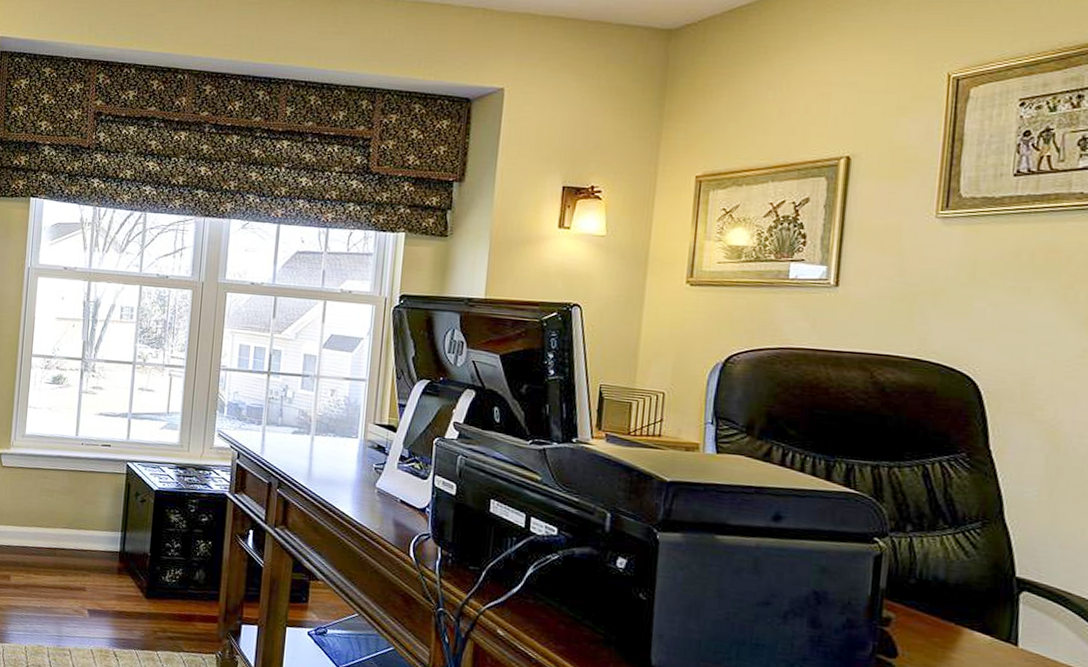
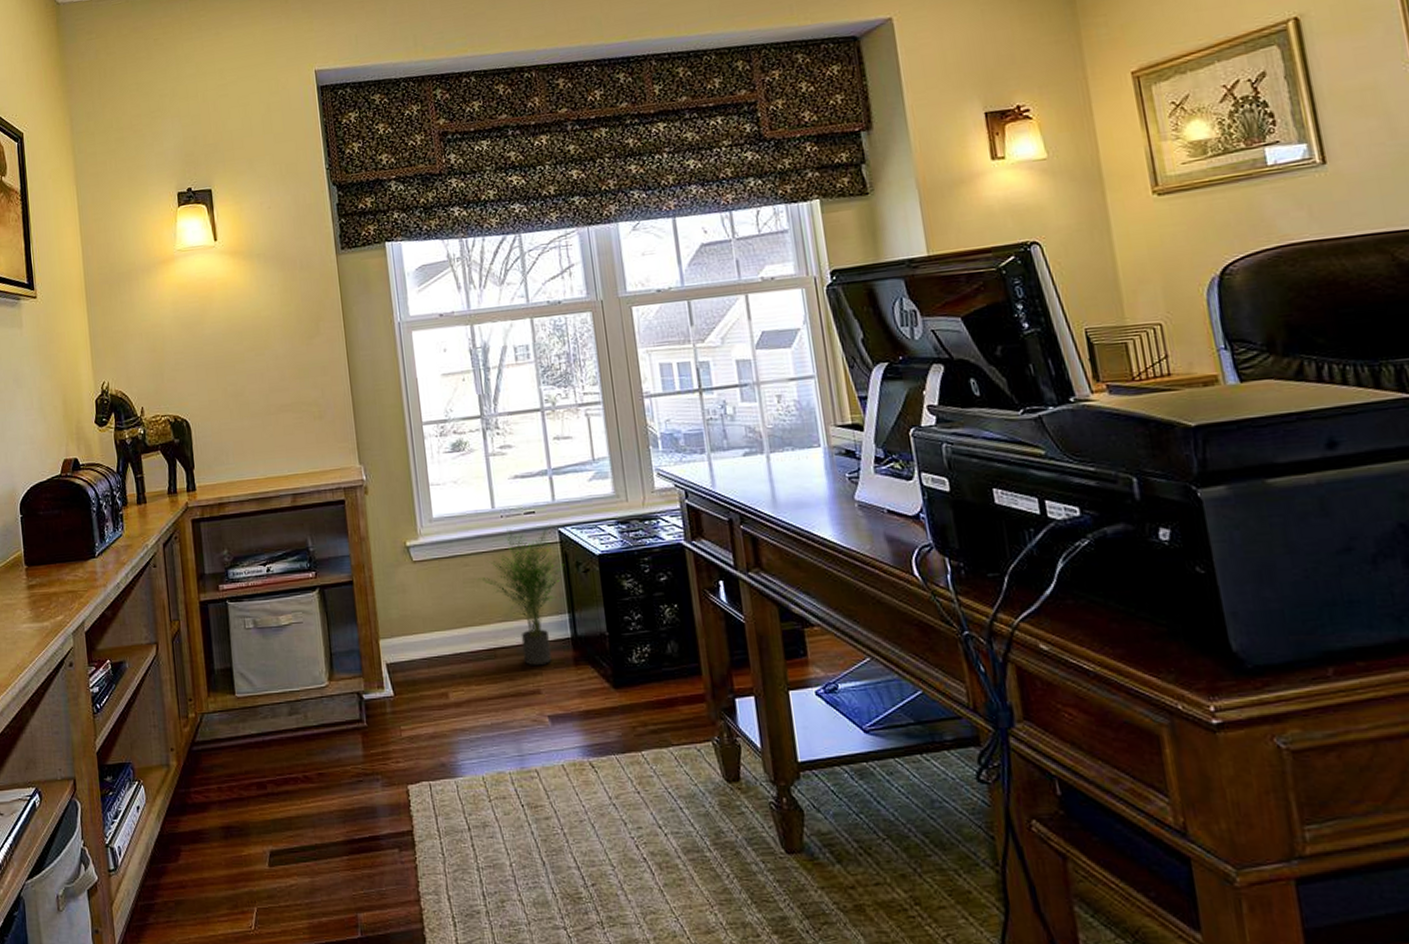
potted plant: none [53,454,125,569] -> present [478,523,564,666]

